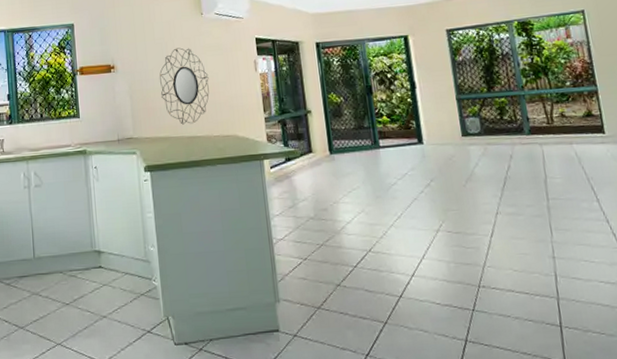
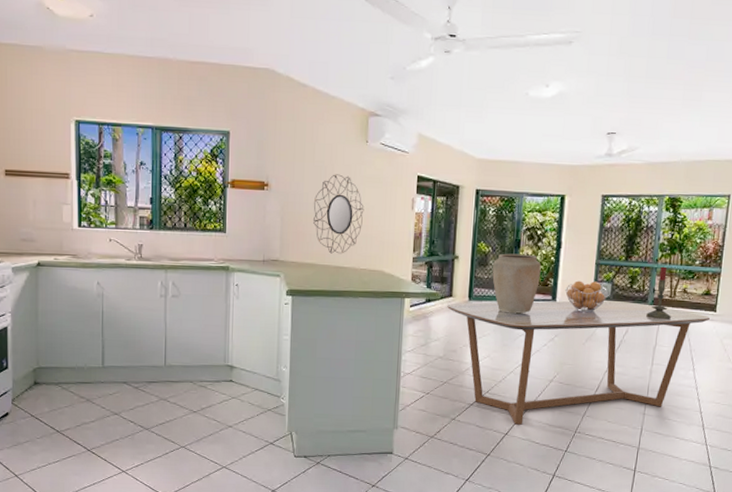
dining table: none [309,134,600,285] -> present [447,301,710,425]
vase: none [348,99,401,163] -> present [492,253,541,314]
fruit basket: none [430,117,478,151] -> present [565,280,608,312]
candle: none [526,92,555,149] -> present [646,266,671,320]

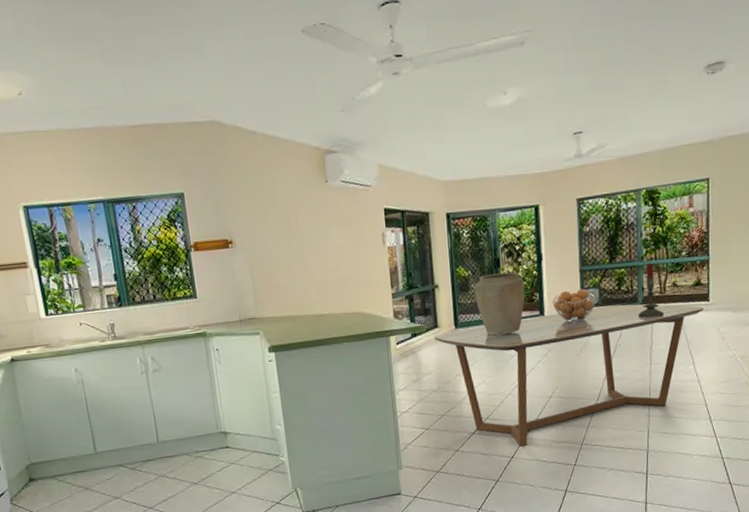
home mirror: present [313,174,364,254] -> none [282,219,335,303]

